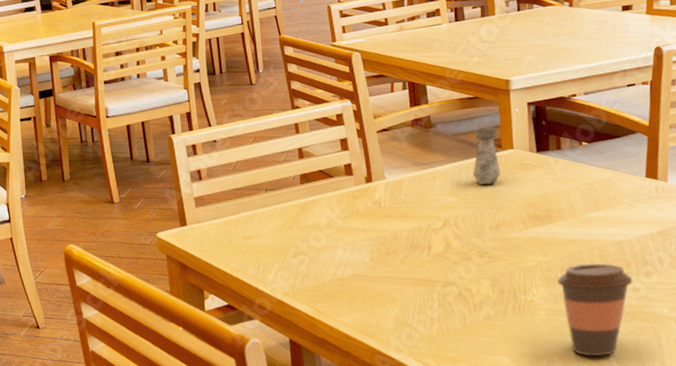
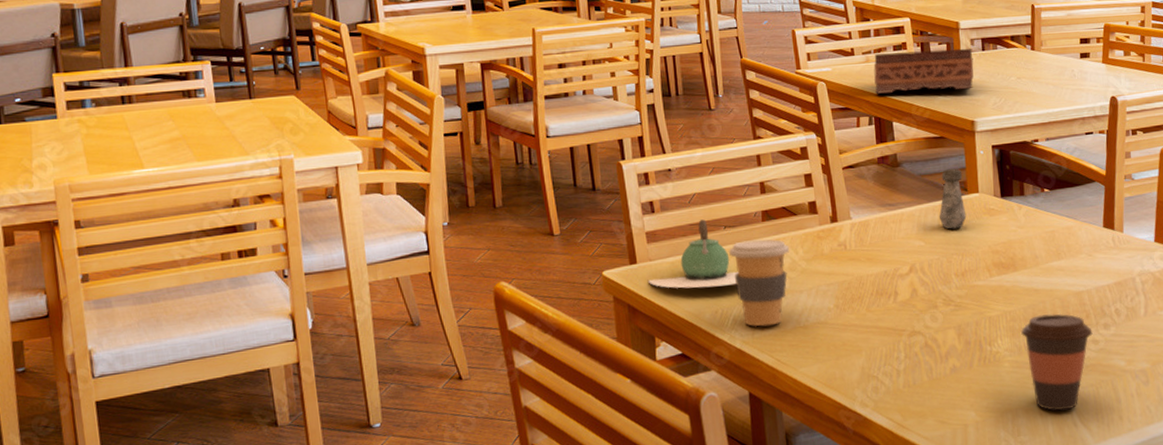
teapot: none [196,184,279,247] -> present [647,219,738,289]
coffee cup: none [269,200,327,280] -> present [728,239,790,327]
tissue box: none [407,9,509,60] -> present [873,48,974,94]

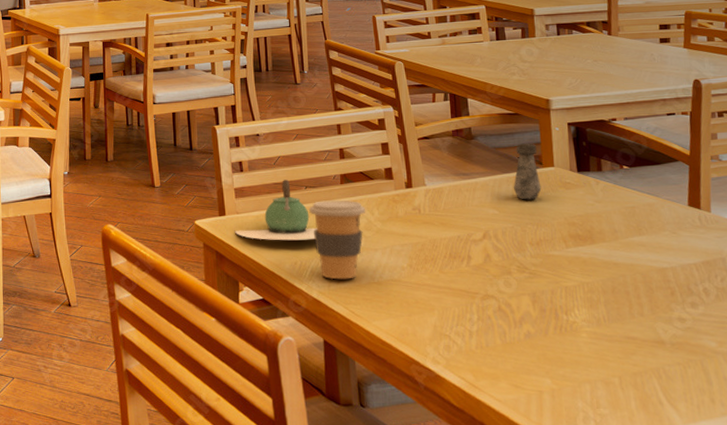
tissue box: present [873,48,974,94] -> none [449,32,549,73]
coffee cup: present [1021,313,1093,411] -> none [600,288,679,387]

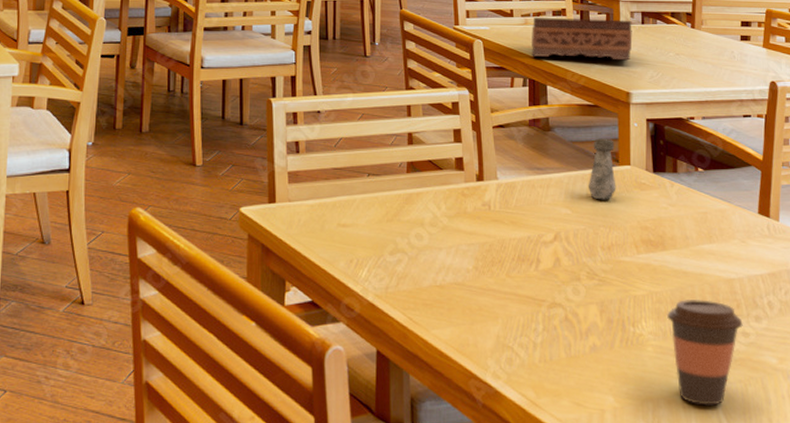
teapot: present [234,180,317,241] -> none [284,165,378,235]
coffee cup: present [308,200,366,280] -> none [369,191,433,281]
tissue box: none [449,32,549,73] -> present [530,18,633,61]
coffee cup: none [600,288,679,387] -> present [667,300,743,406]

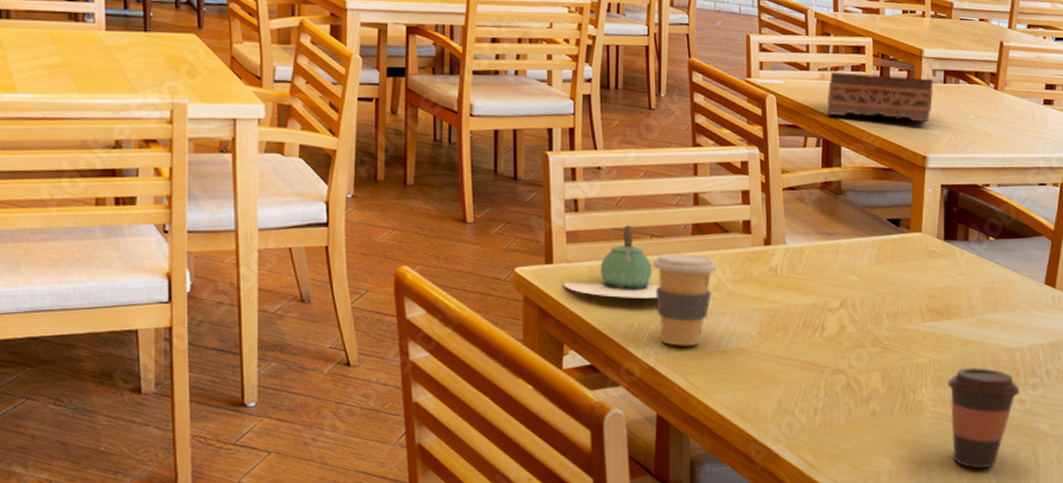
teapot: none [284,165,378,235] -> present [562,225,660,299]
coffee cup: none [369,191,433,281] -> present [652,253,718,346]
salt shaker: present [588,138,616,200] -> none [877,203,907,268]

